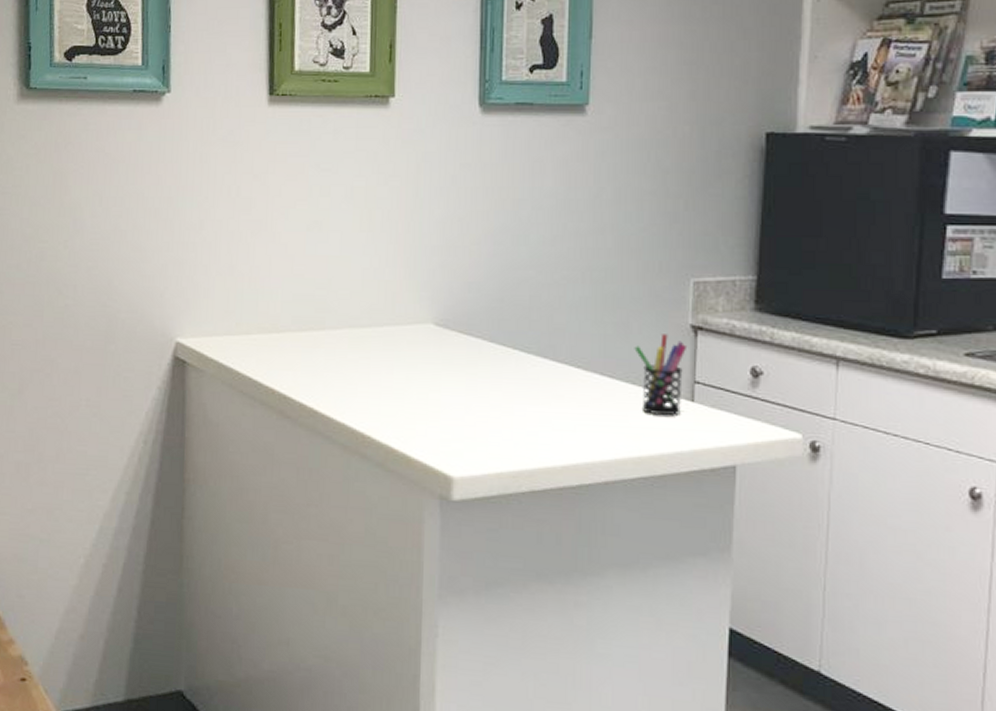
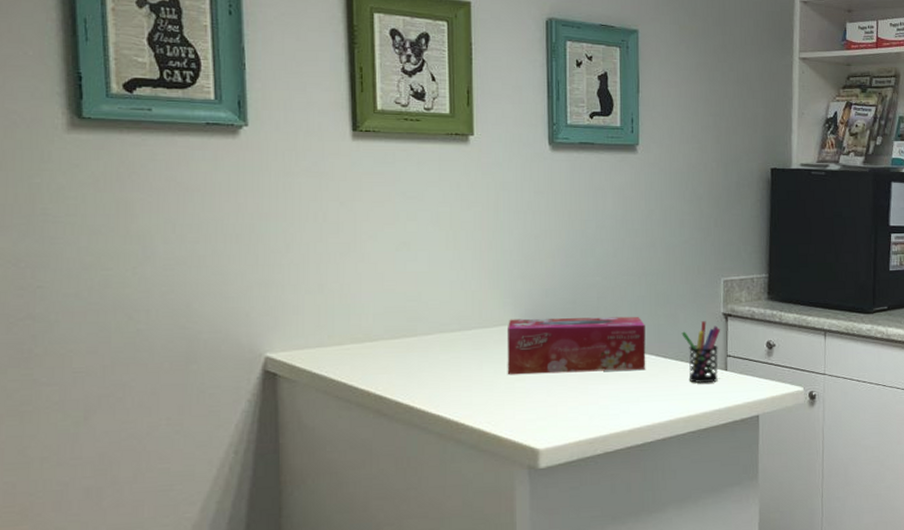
tissue box: none [420,316,588,391] -> present [507,316,646,375]

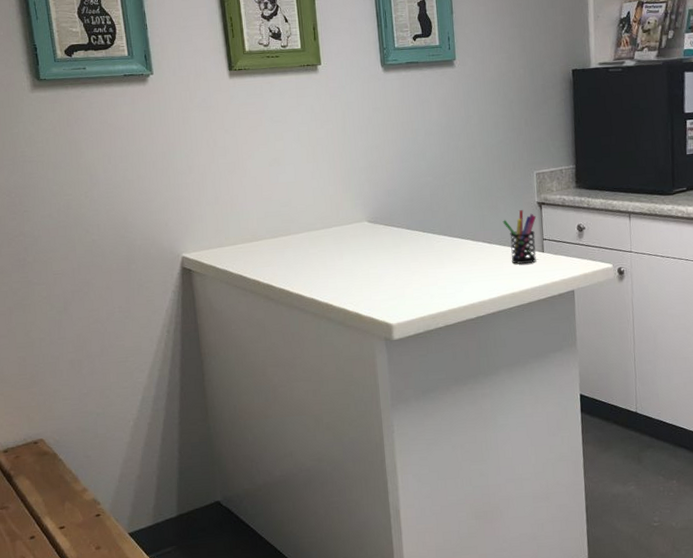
tissue box: present [507,316,646,375] -> none [359,209,475,264]

